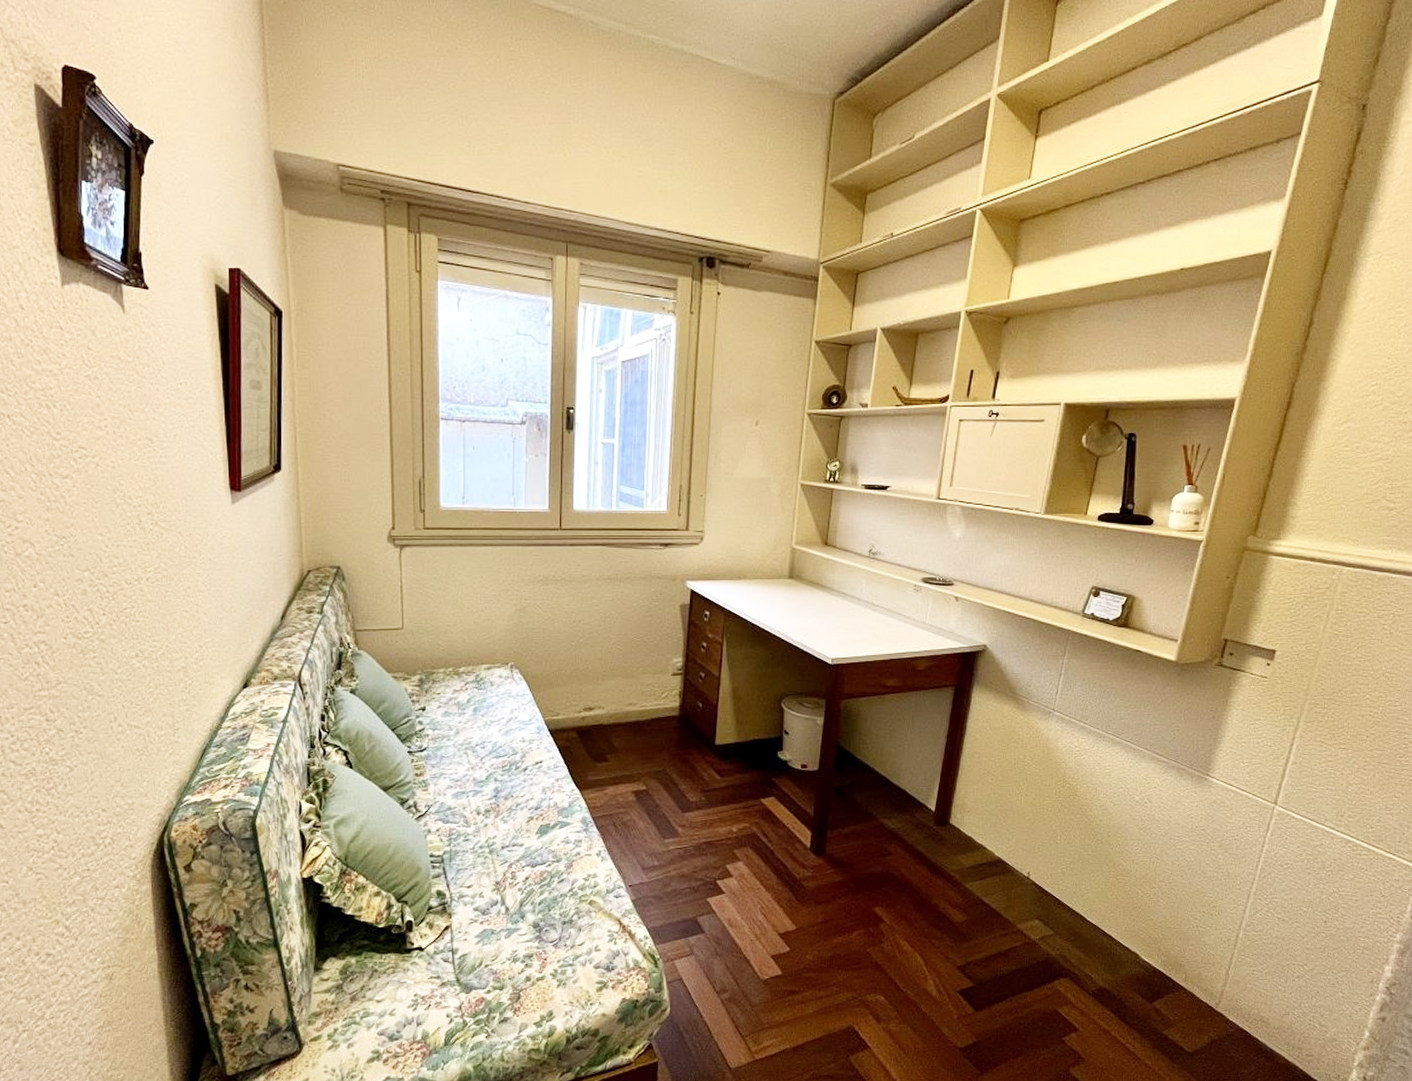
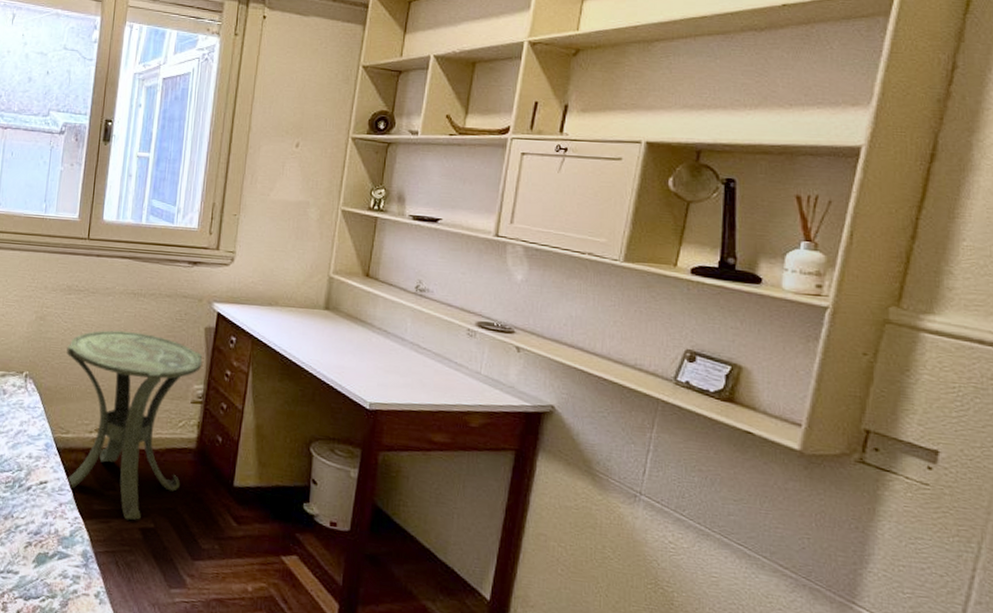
side table: none [549,614,680,786] -> present [65,330,203,521]

